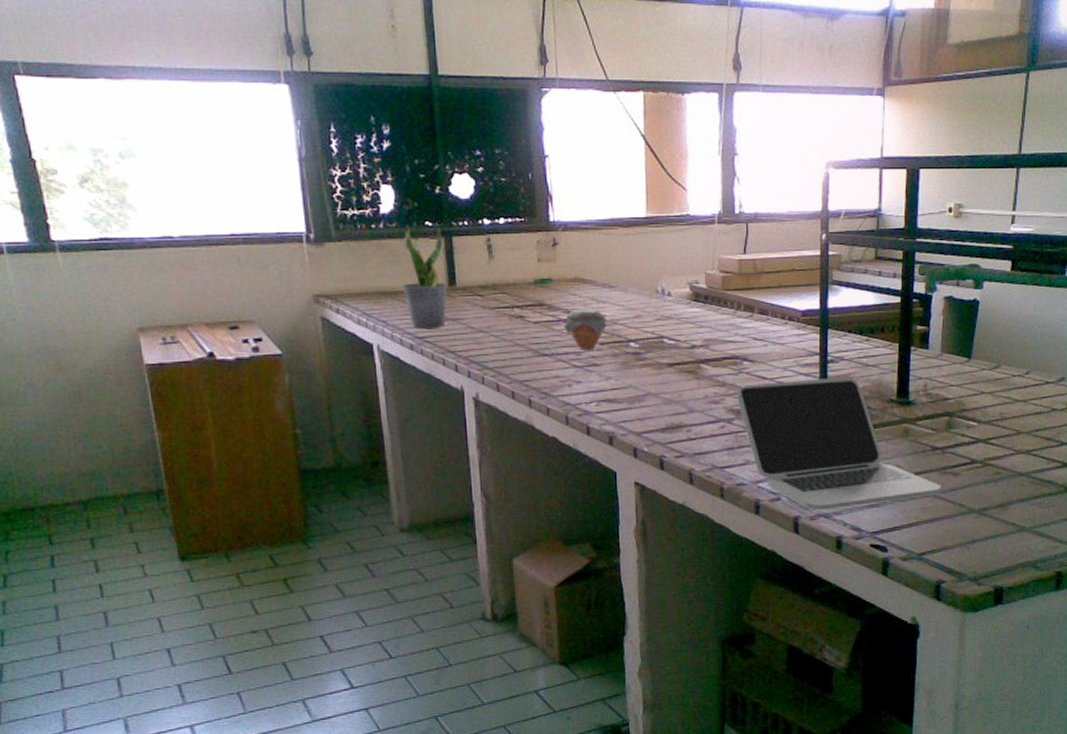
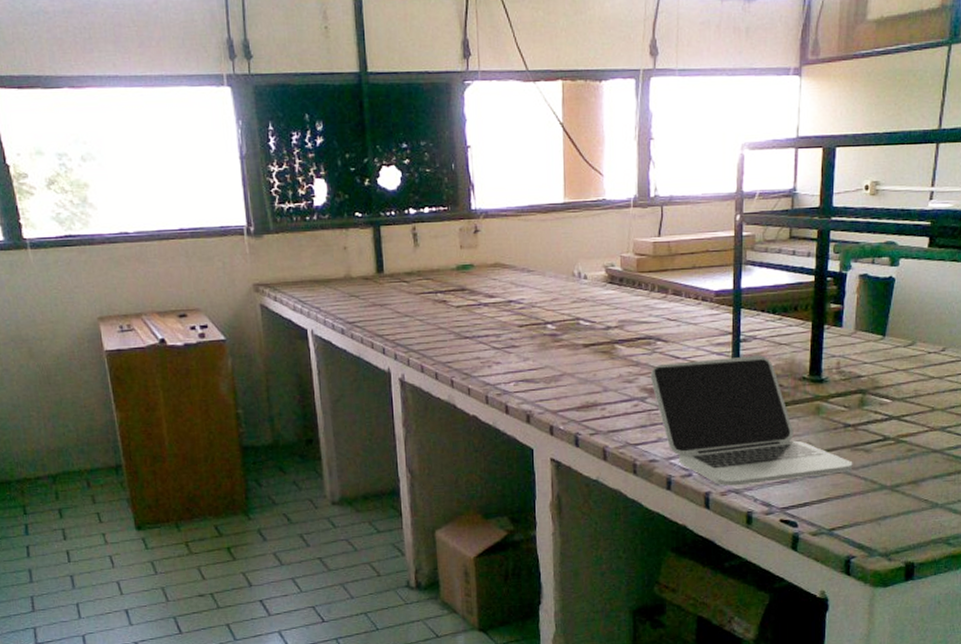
potted plant: present [402,225,448,328] -> none [333,216,376,314]
jar: present [564,308,608,350] -> none [485,292,526,332]

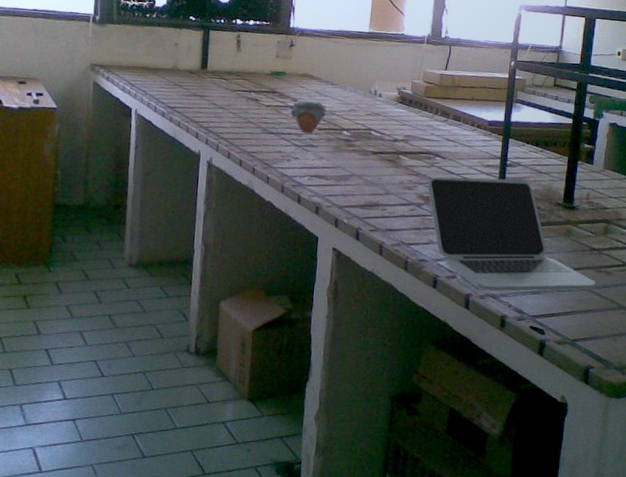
jar: none [485,292,526,332] -> present [290,99,327,133]

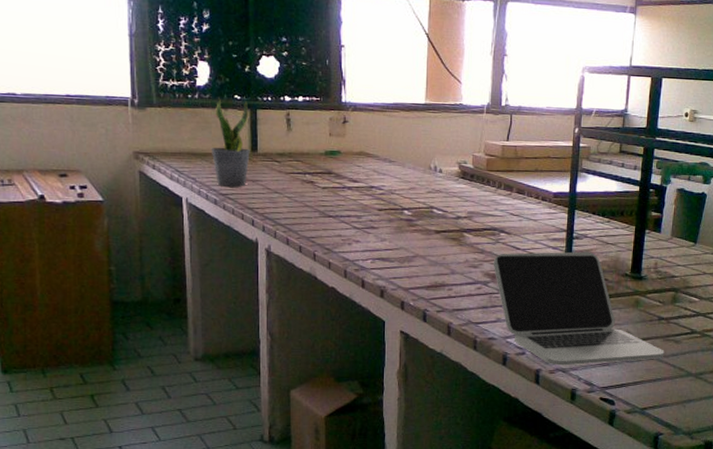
potted plant: none [163,17,202,101] -> present [211,97,250,187]
jar: present [290,99,327,133] -> none [348,178,386,214]

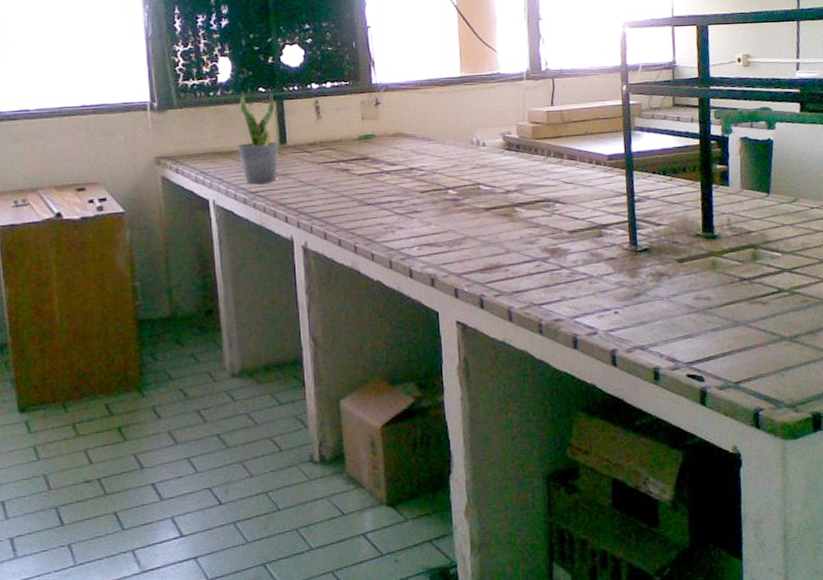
laptop: present [493,251,665,366] -> none [550,214,752,343]

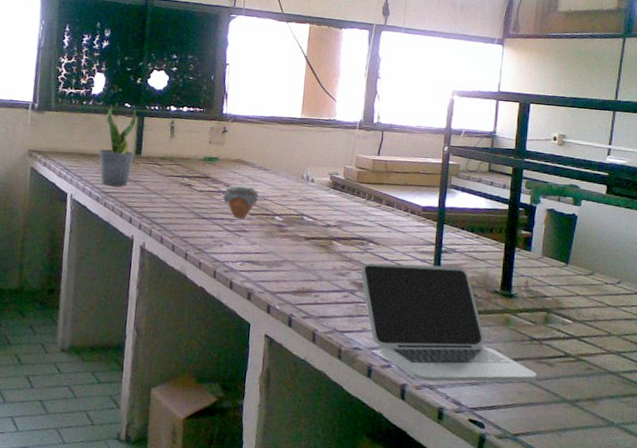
jar: none [387,160,428,198] -> present [223,184,260,218]
laptop: none [550,214,752,343] -> present [360,263,537,383]

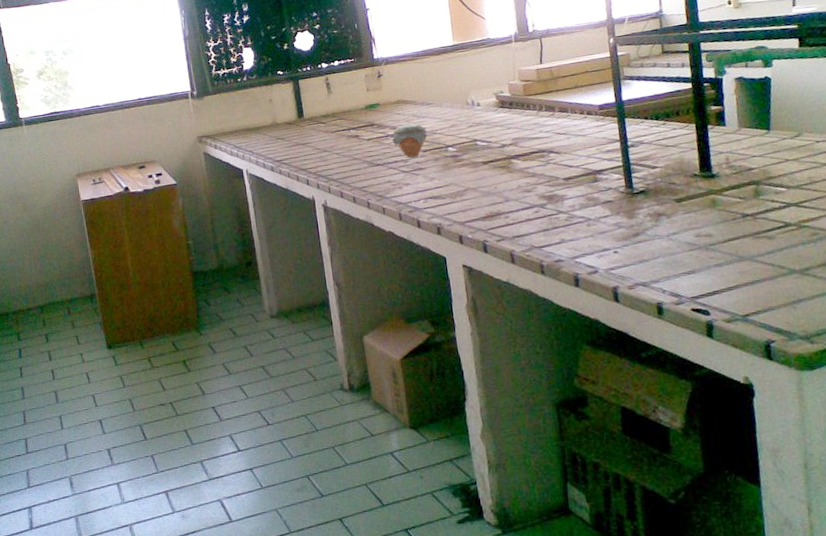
potted plant: present [98,104,137,186] -> none [262,74,298,154]
laptop: present [360,263,537,383] -> none [546,157,758,280]

